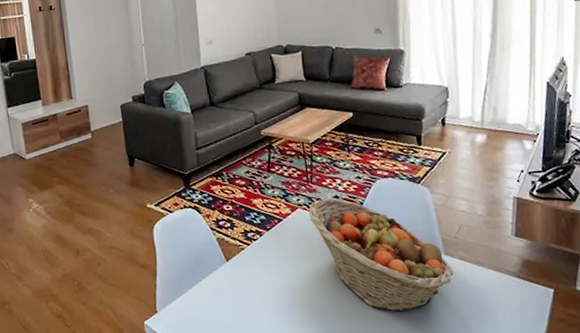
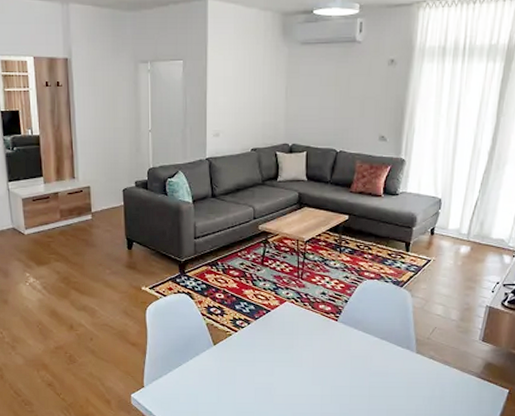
fruit basket: present [308,198,454,312] -> none [296,295,422,401]

